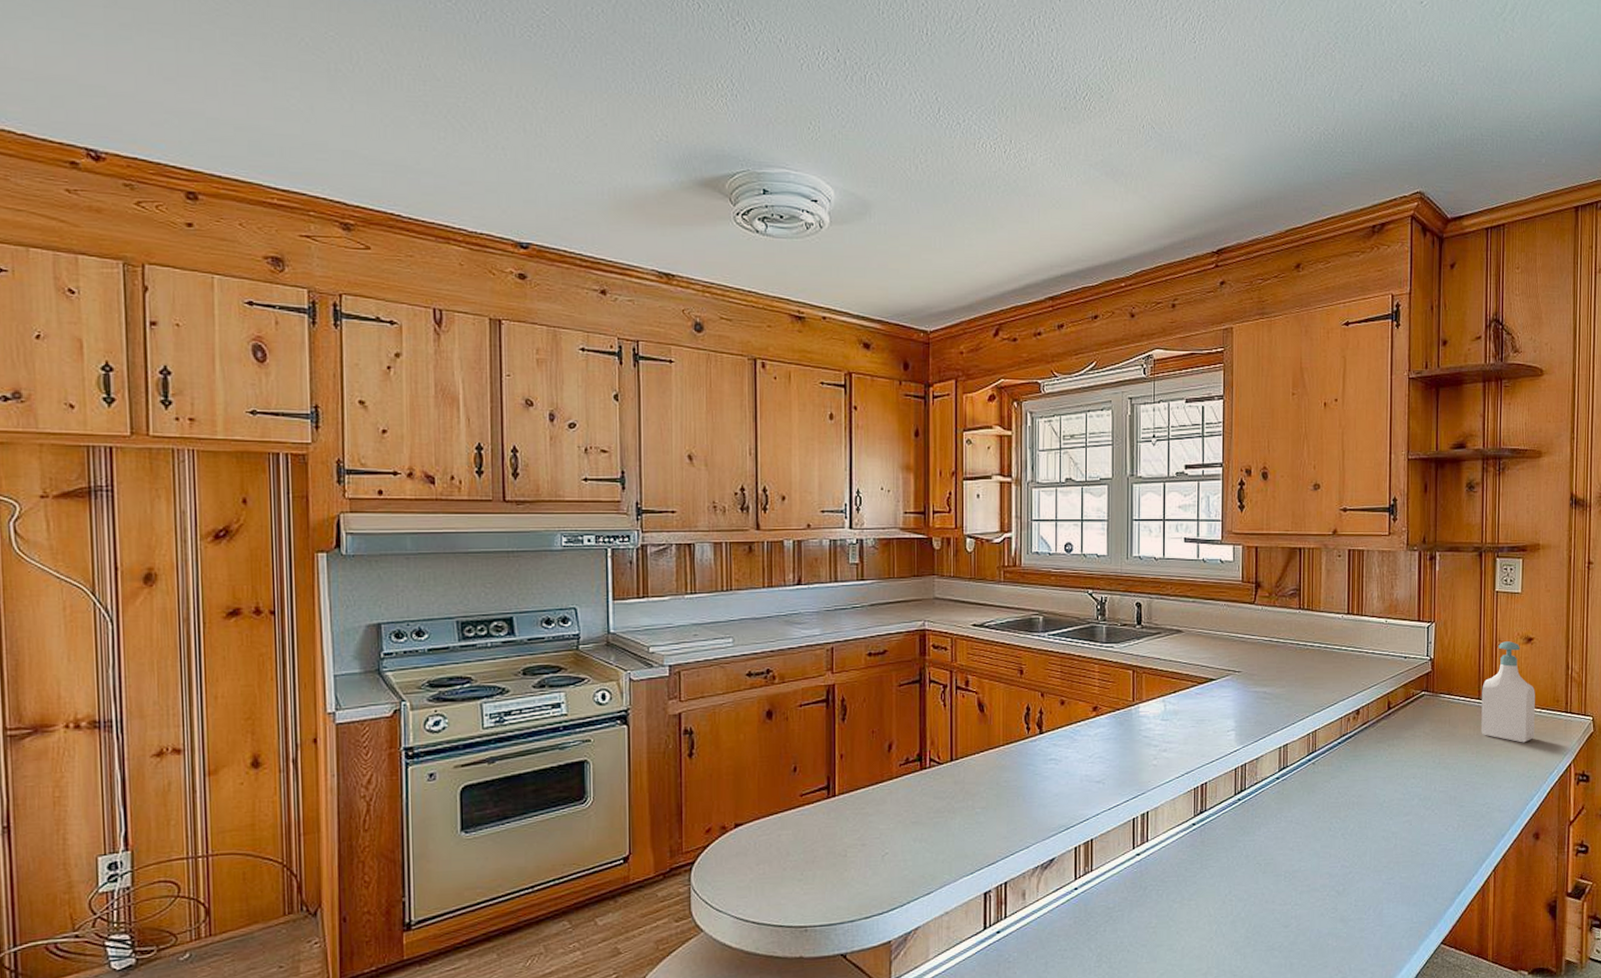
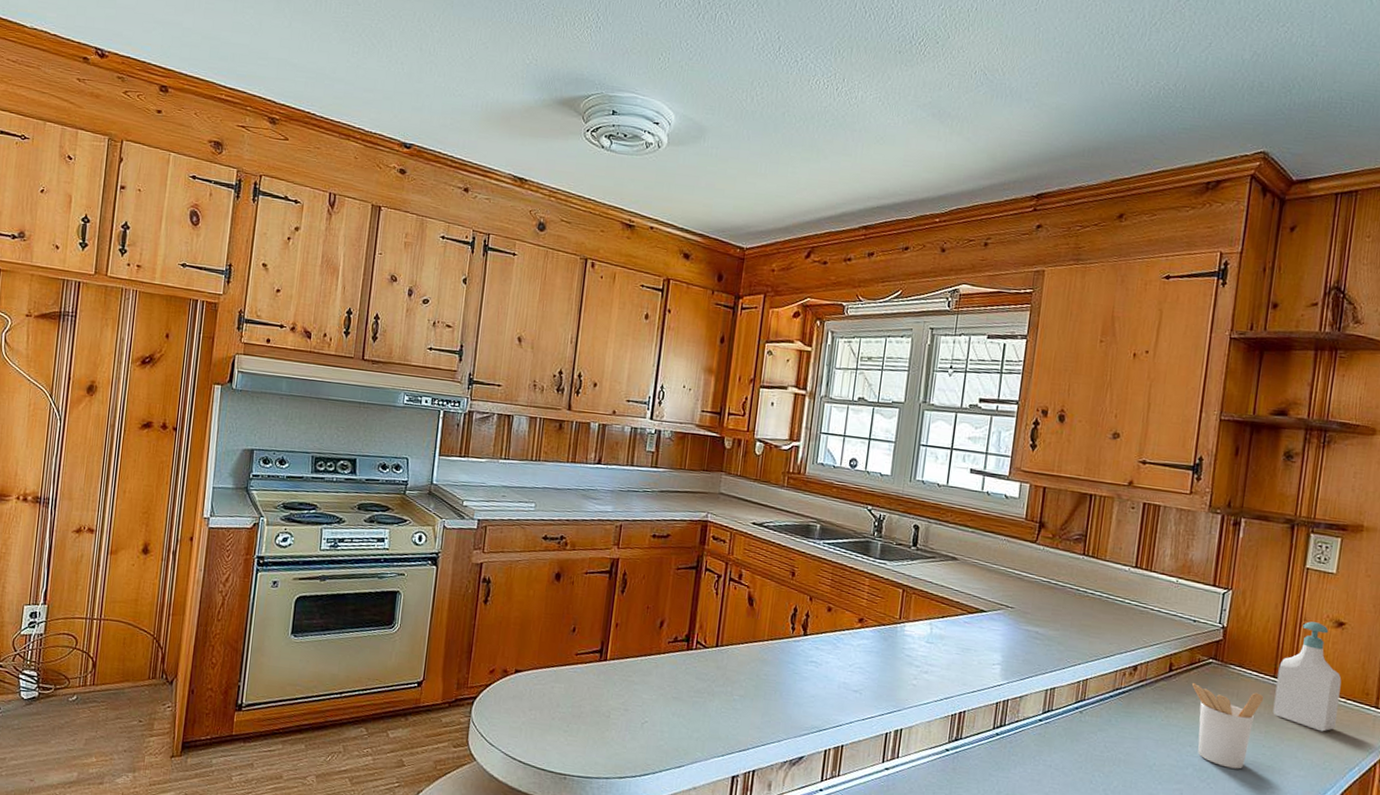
utensil holder: none [1410,716,1472,792] -> present [1192,683,1264,769]

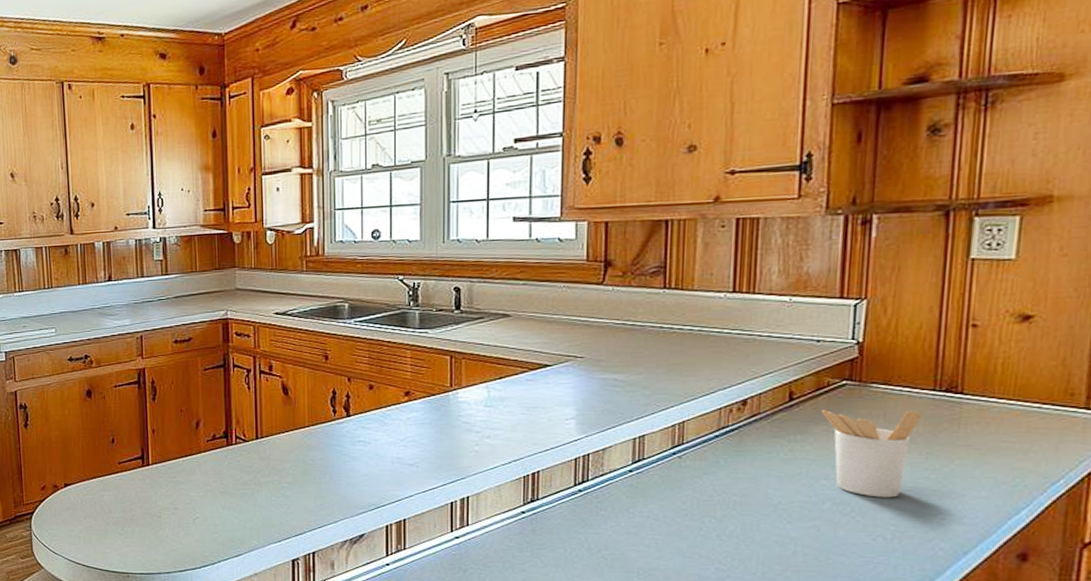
soap bottle: present [1273,621,1342,732] -> none [935,320,1033,445]

